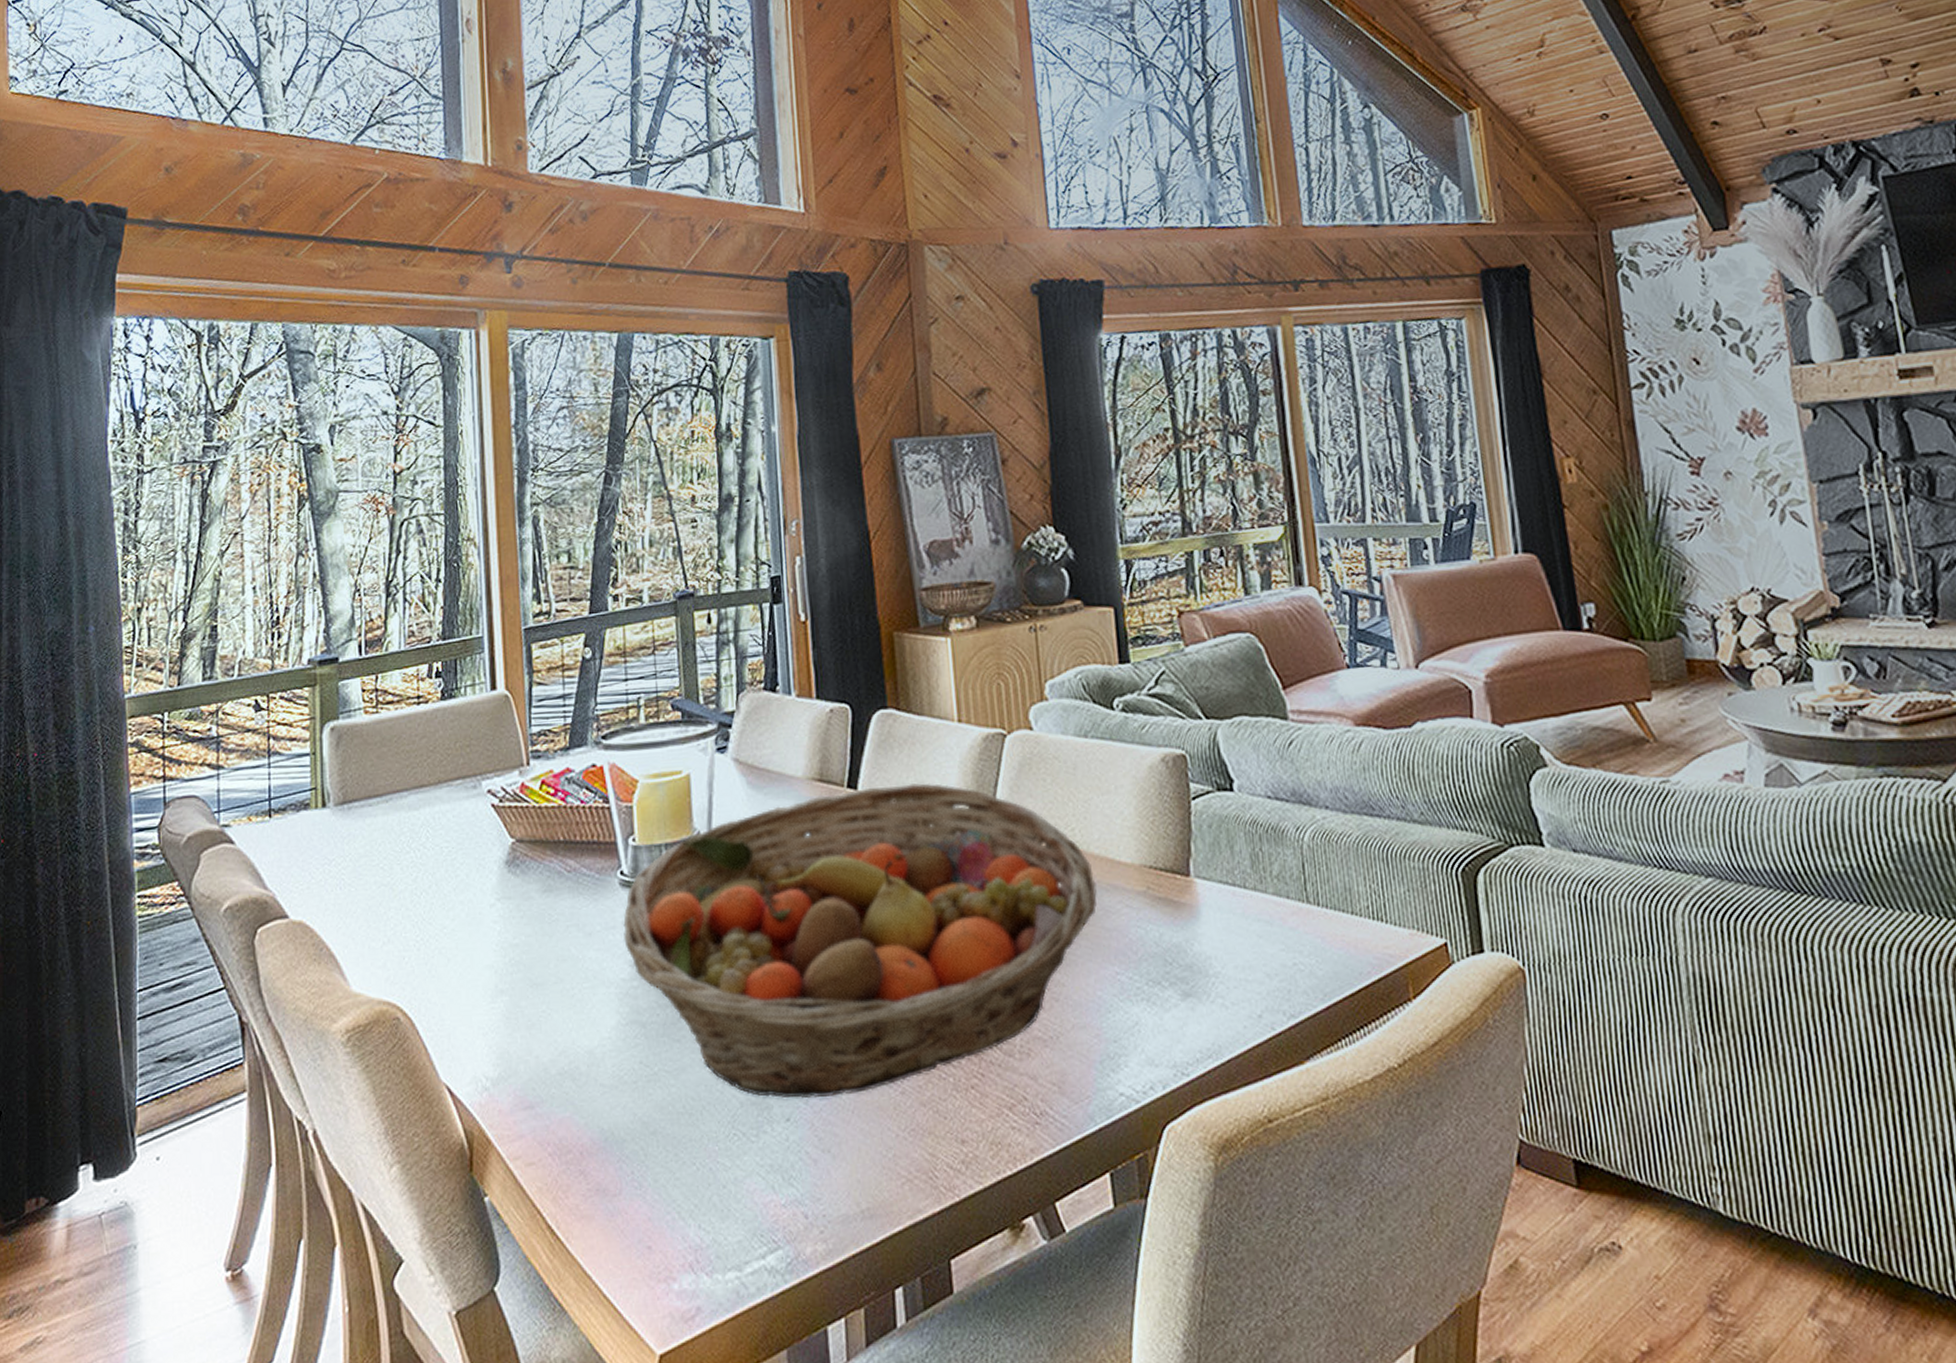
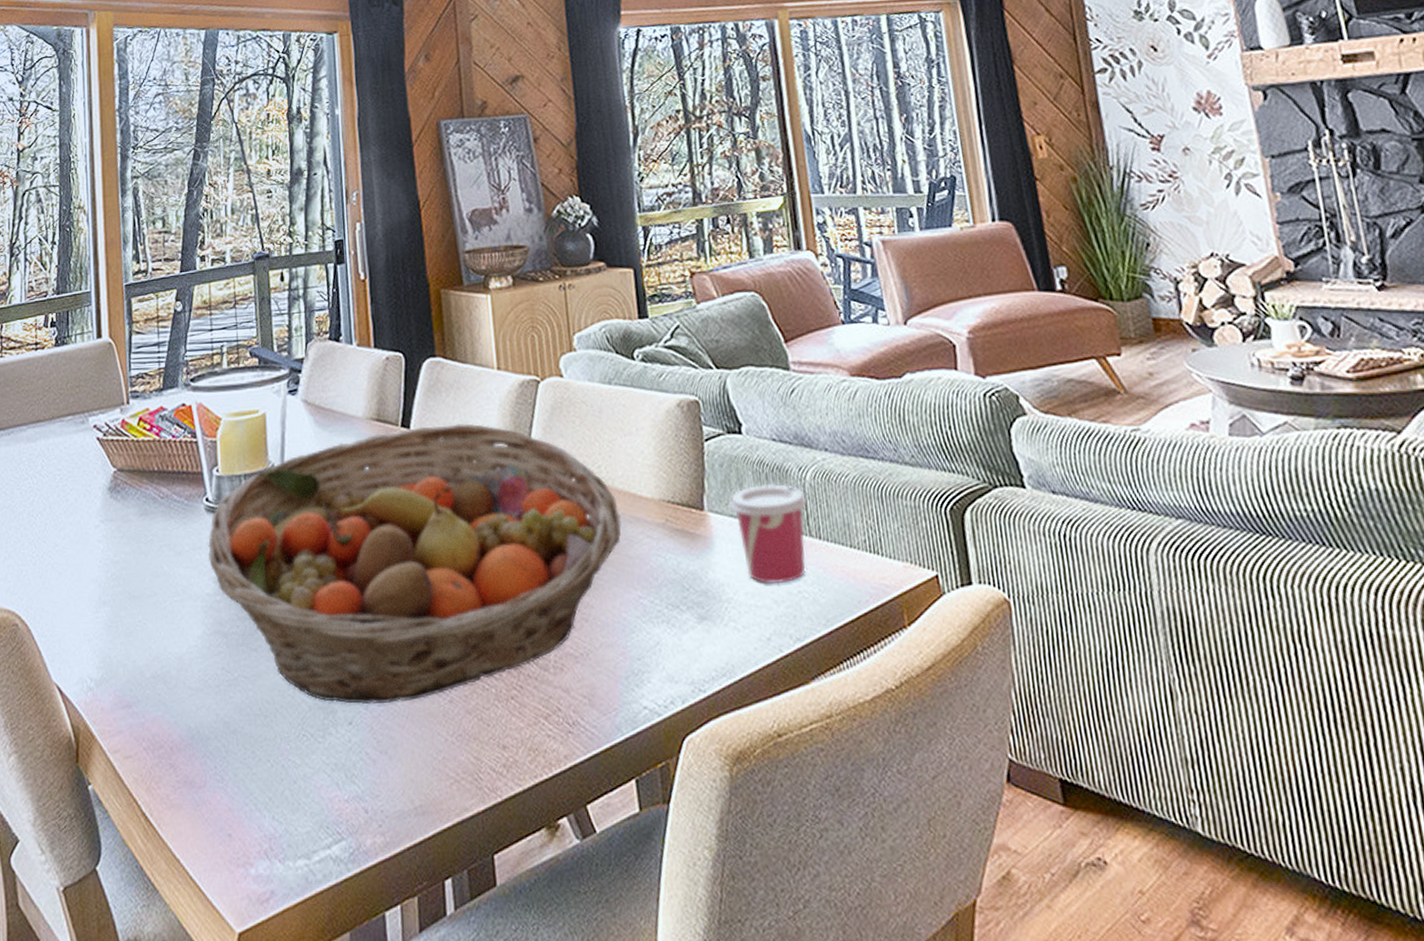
cup: none [1219,846,1305,956] -> present [730,484,808,584]

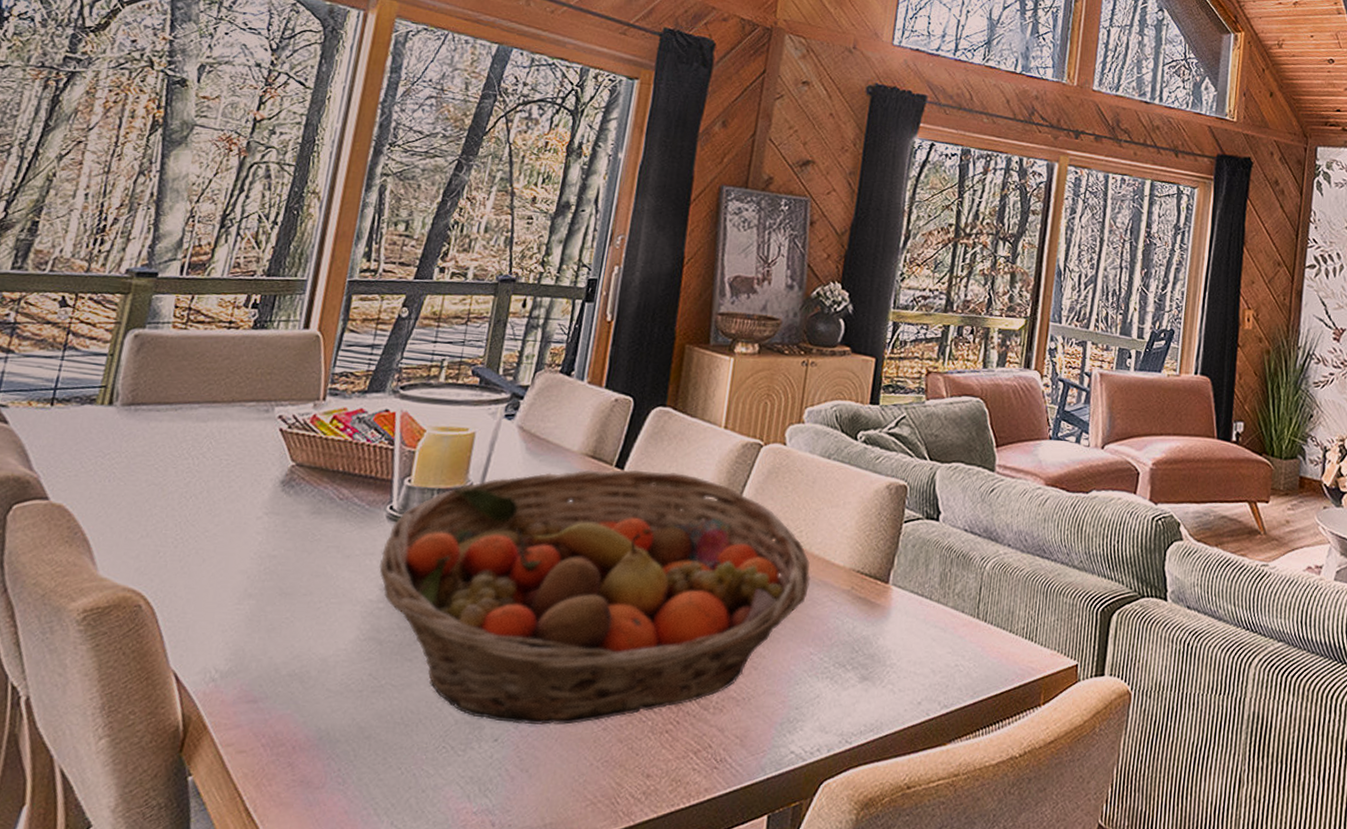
cup: present [730,484,808,584] -> none [913,568,982,657]

